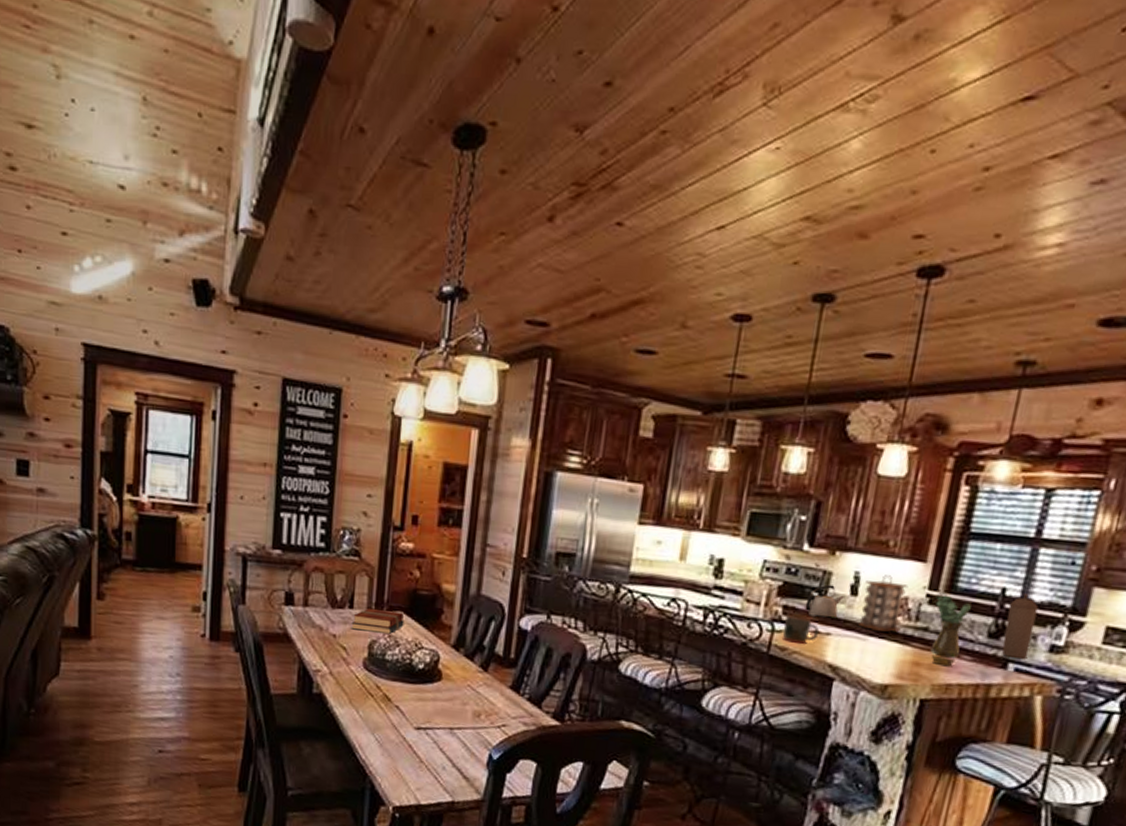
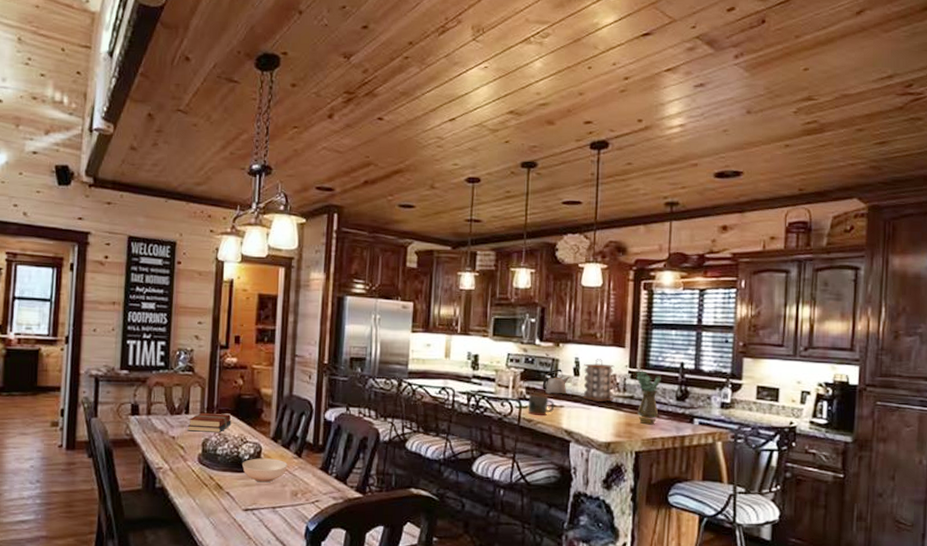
bowl: none [414,668,471,699] -> present [241,458,288,483]
canister: present [1002,593,1038,660] -> none [687,366,708,415]

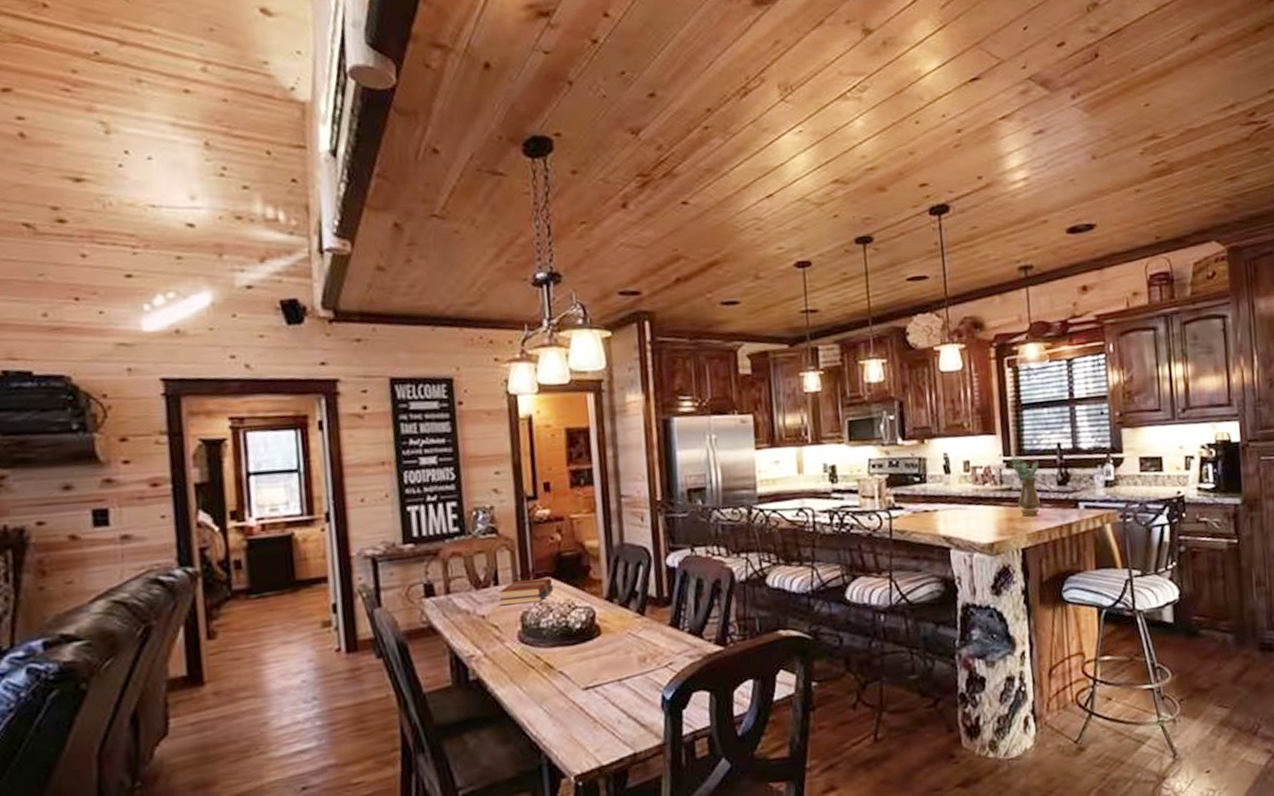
bowl: present [241,458,288,483] -> none [573,622,630,653]
mug: present [528,393,555,415] -> none [898,500,929,525]
kettle: present [542,369,570,394] -> none [911,468,941,499]
spice rack: present [583,359,615,402] -> none [954,451,991,500]

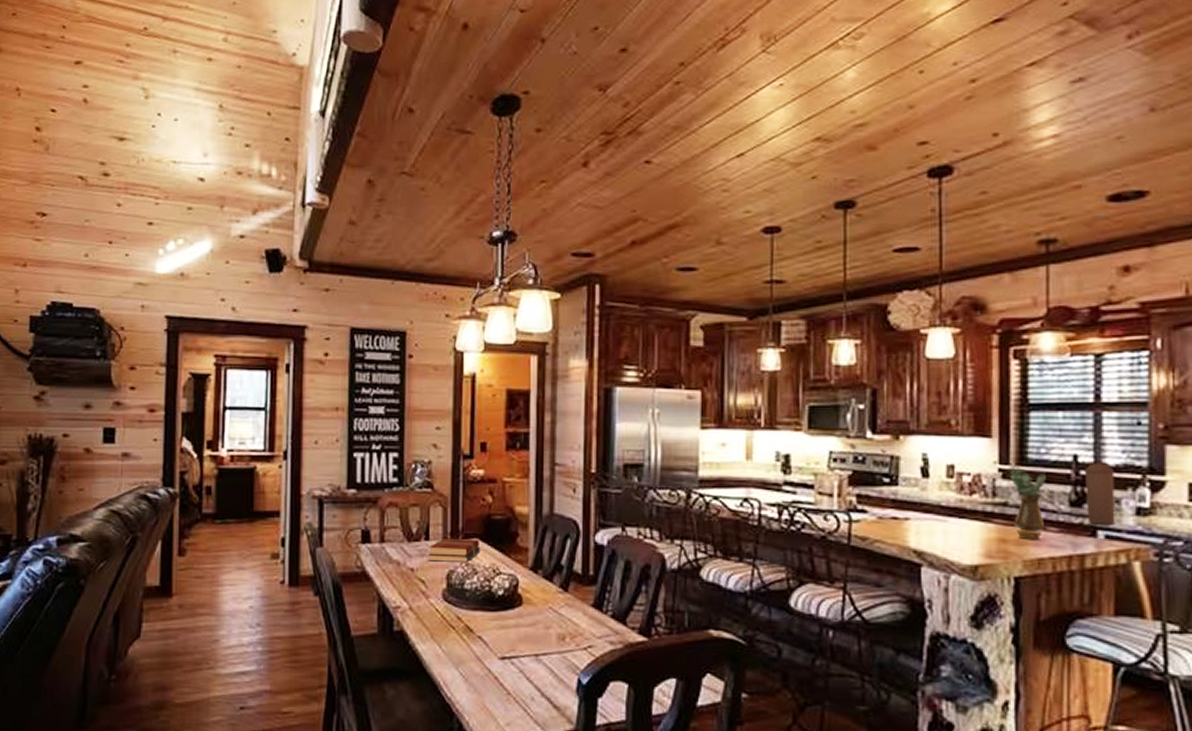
canister: none [1066,444,1091,498] -> present [1084,459,1115,526]

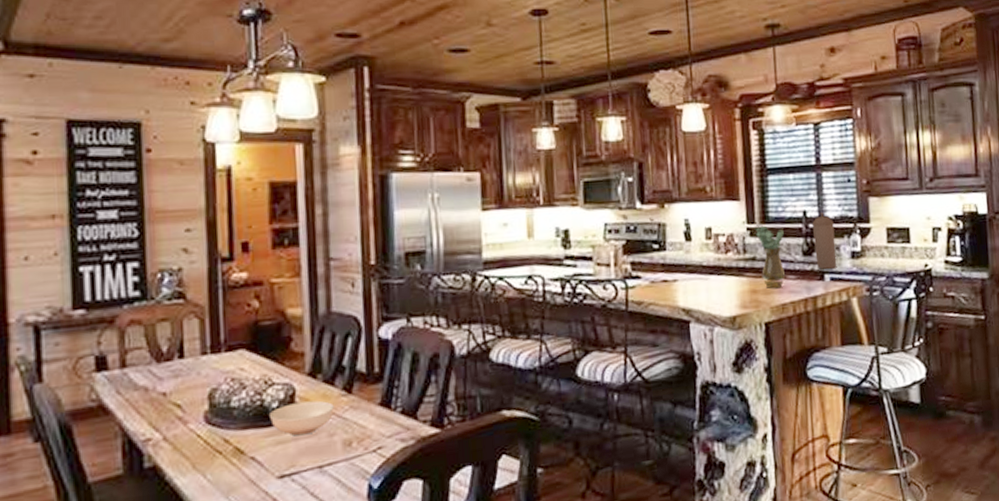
books: present [428,538,481,564] -> none [184,350,248,382]
bowl: none [495,593,551,624] -> present [268,400,334,436]

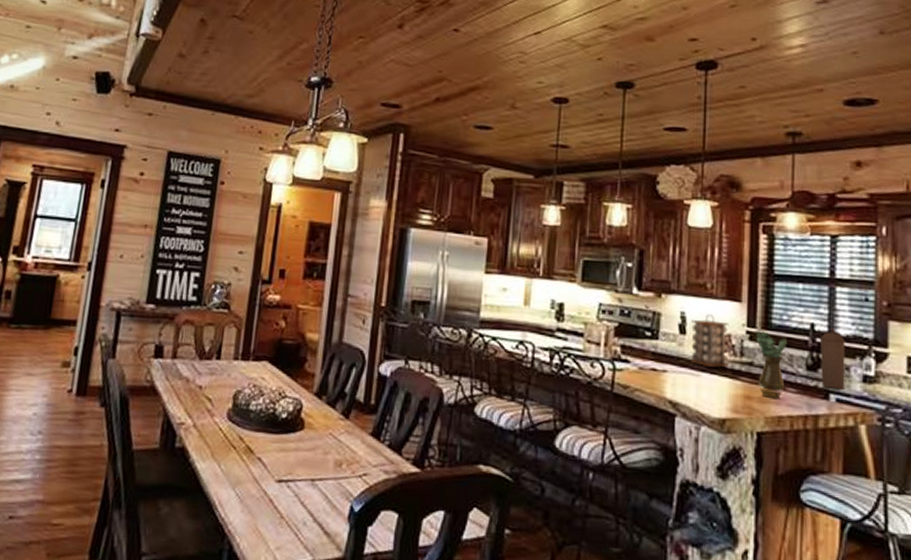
bowl: present [268,400,334,436] -> none [277,417,332,448]
spice rack: none [695,217,734,269] -> present [691,314,729,368]

